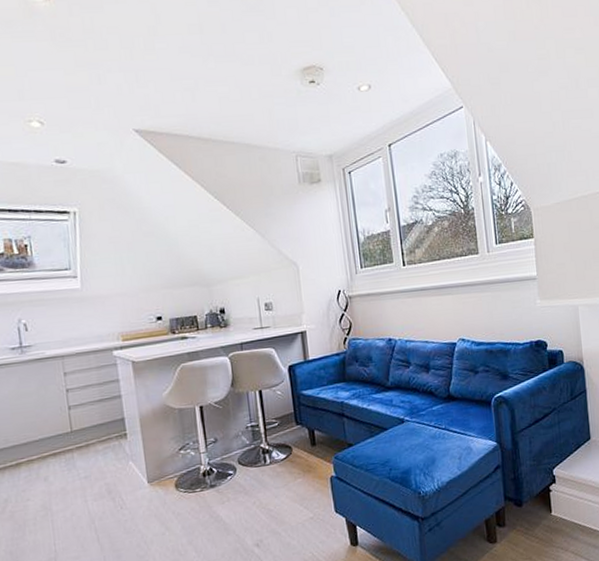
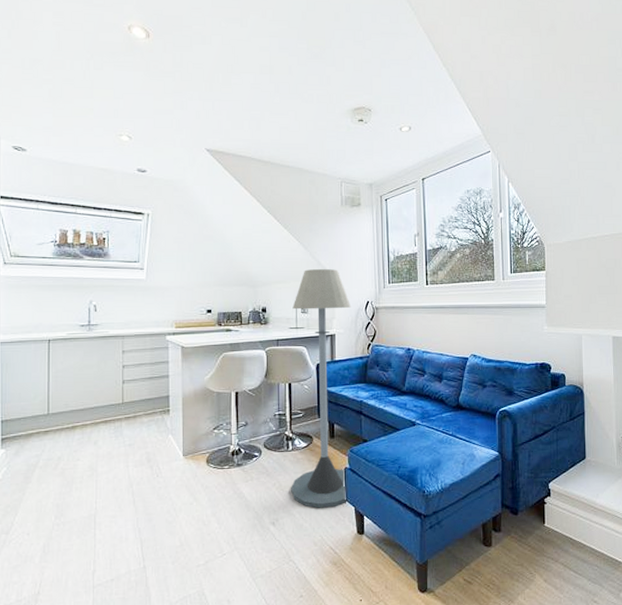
floor lamp: none [254,257,338,524] -> present [291,269,351,508]

